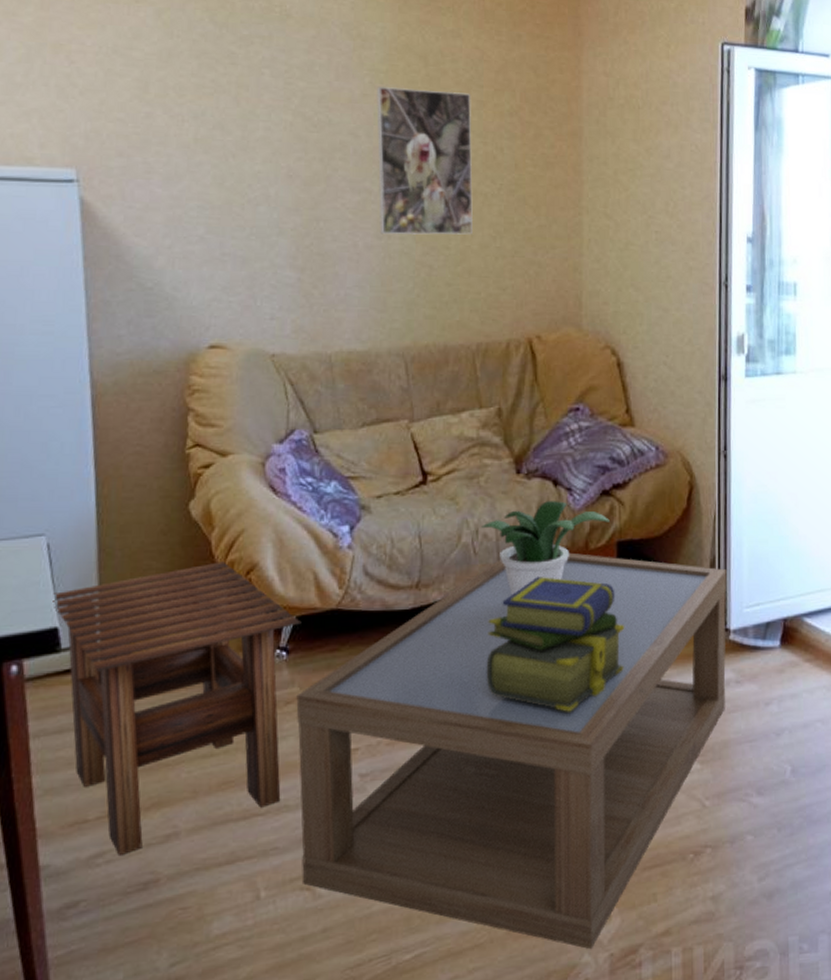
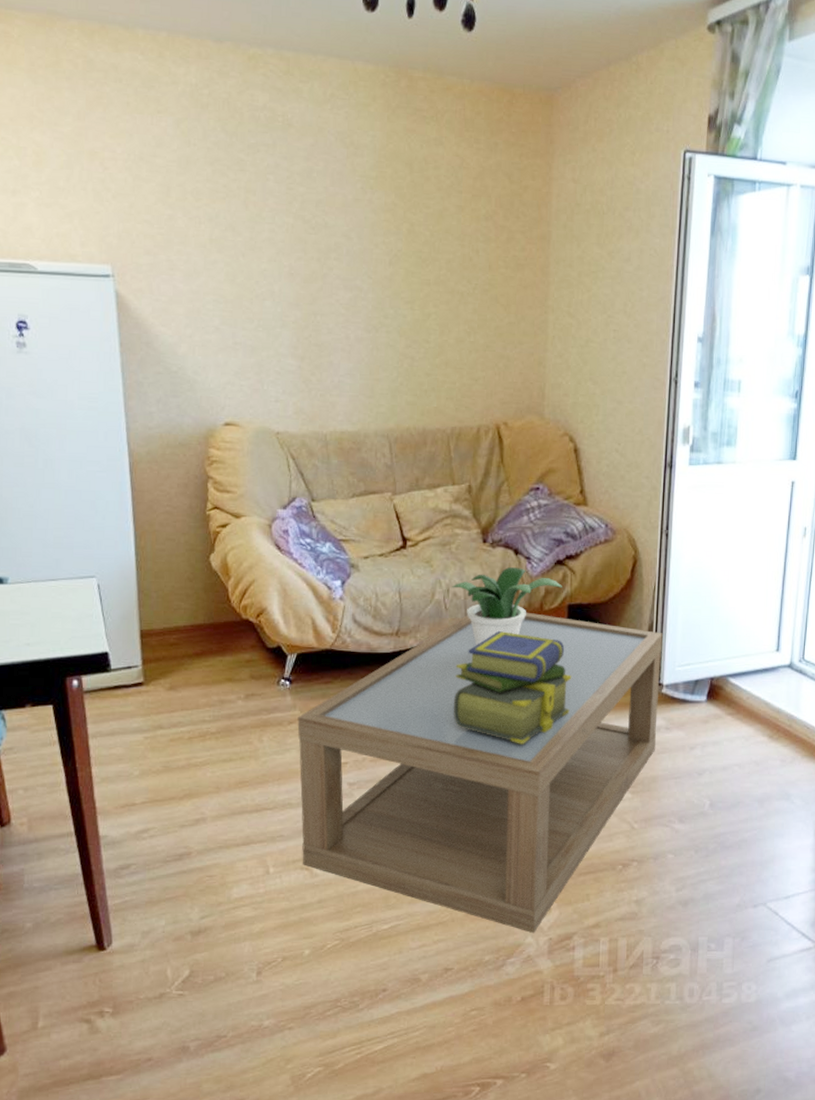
side table: present [53,561,302,855] -> none [103,605,302,832]
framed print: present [377,87,473,235] -> none [367,192,452,330]

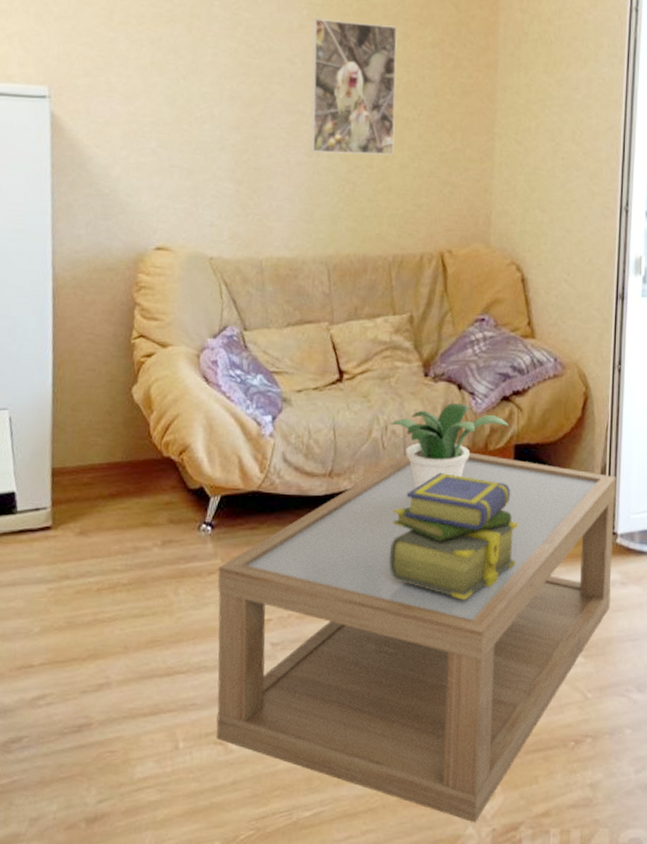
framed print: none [367,192,452,330] -> present [310,18,398,156]

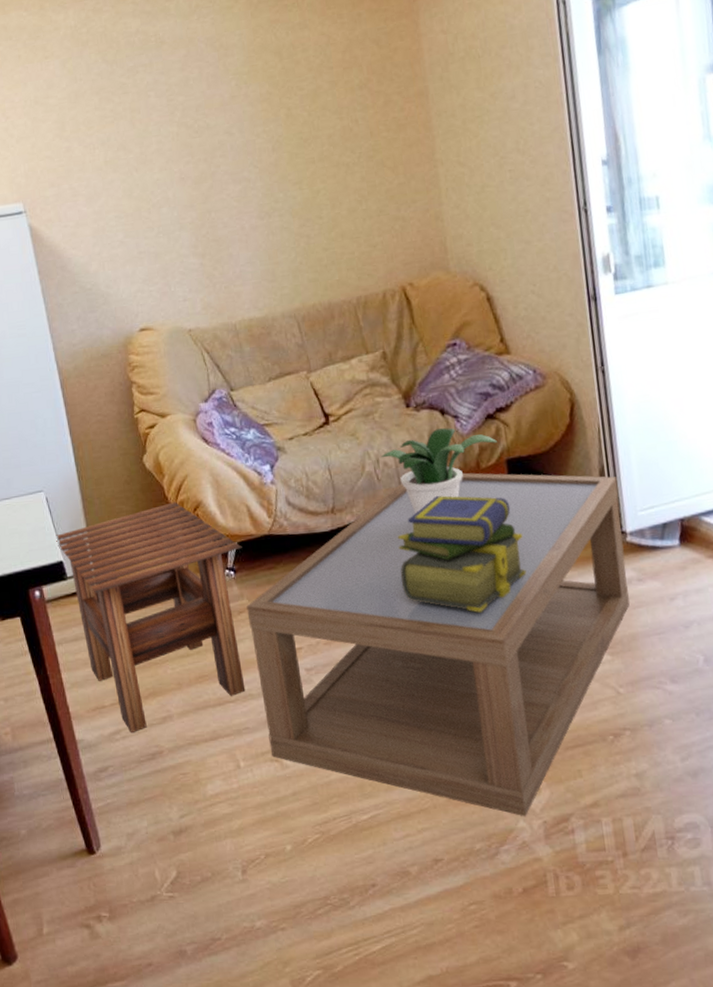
side table: none [12,442,226,699] -> present [55,502,246,733]
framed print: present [310,18,398,156] -> none [242,76,340,215]

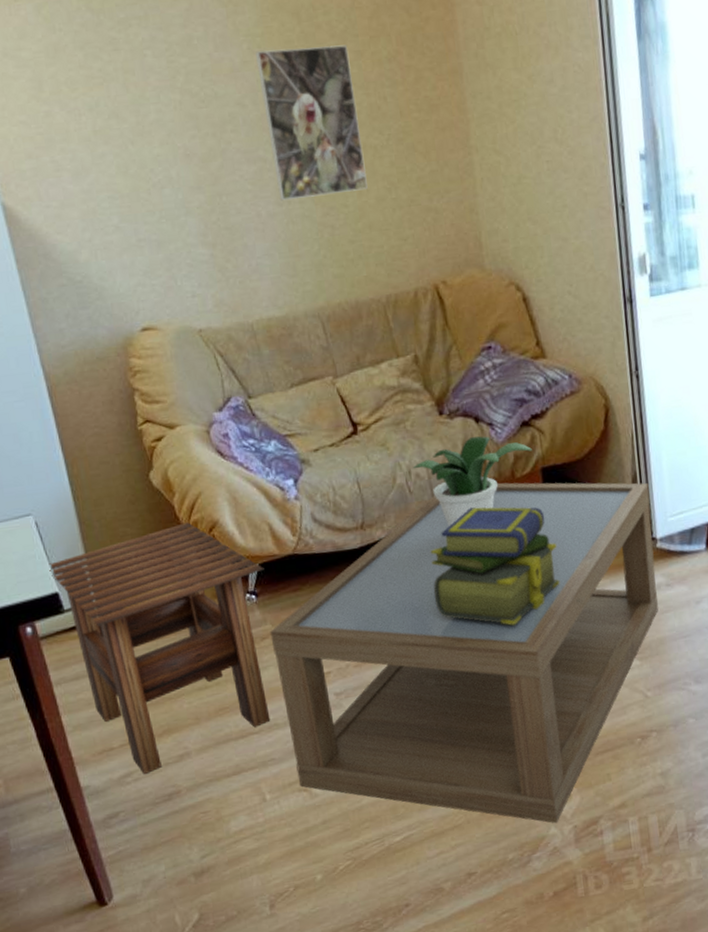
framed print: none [242,76,340,215] -> present [255,45,368,201]

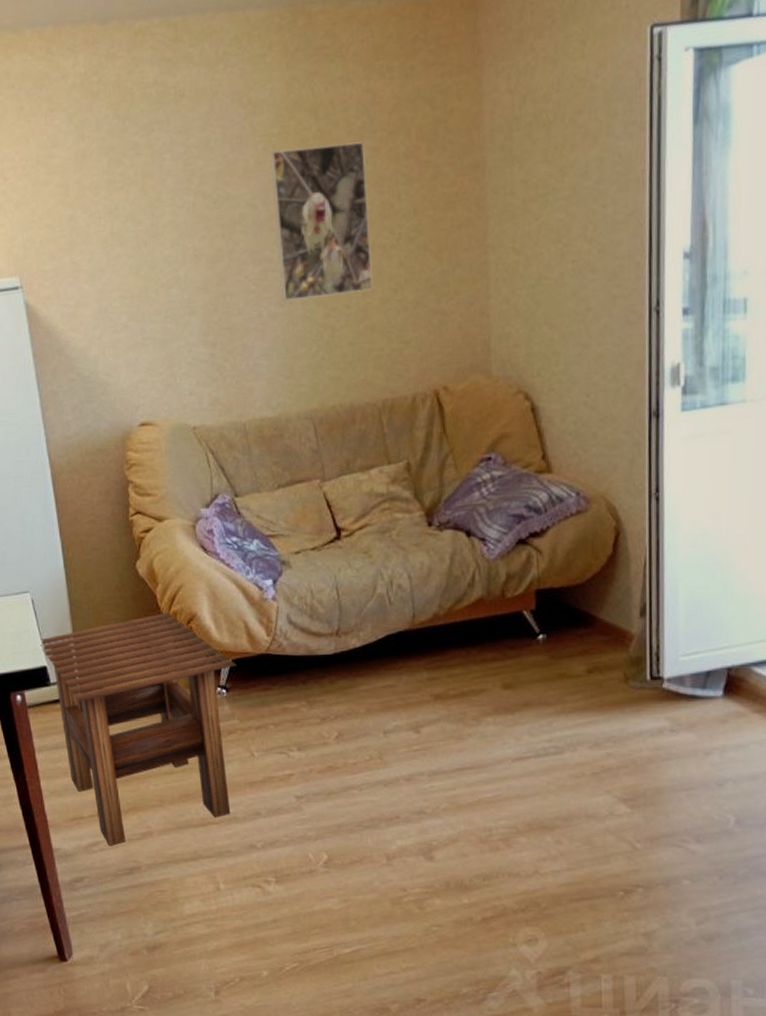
coffee table: present [270,482,658,824] -> none [237,601,660,966]
potted plant: present [413,436,532,526] -> none [396,550,527,642]
stack of books: present [430,507,560,625] -> none [406,625,546,752]

